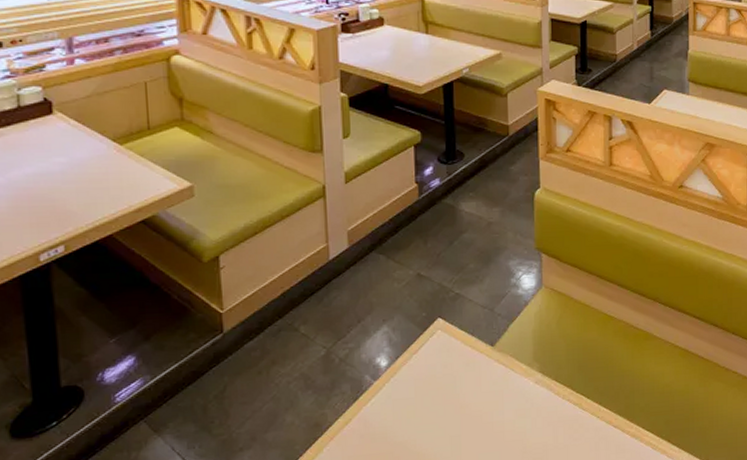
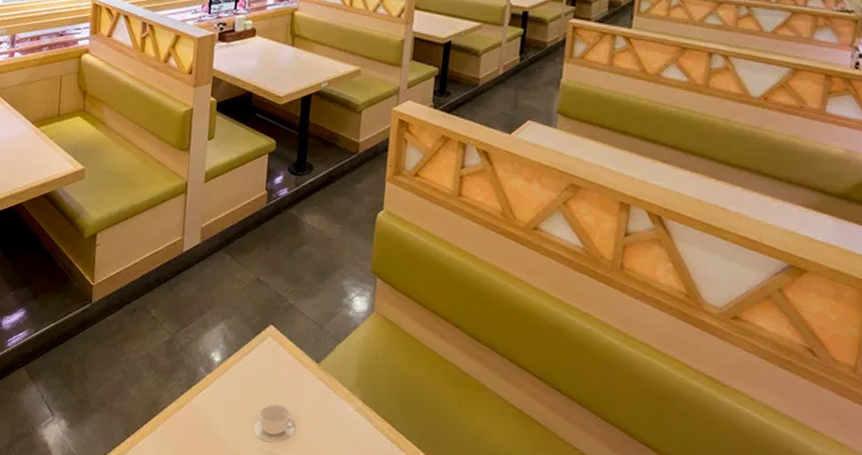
teacup: none [433,394,477,435] -> present [253,404,296,443]

